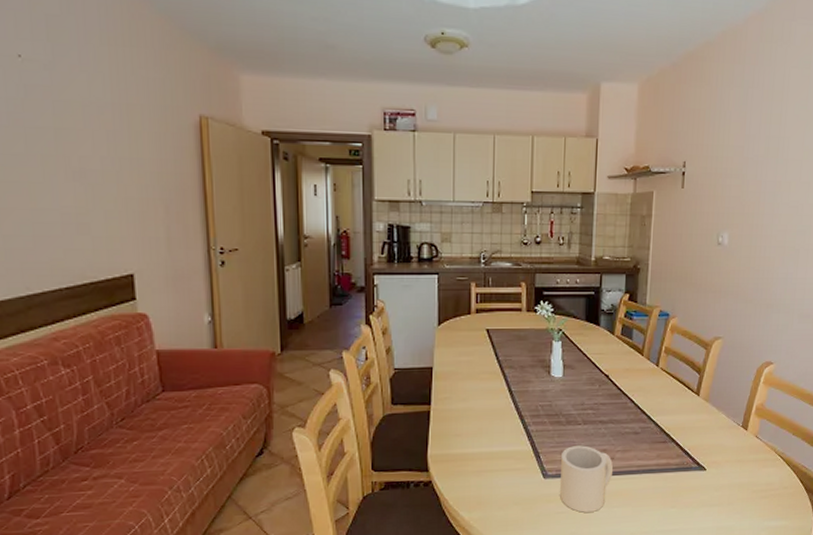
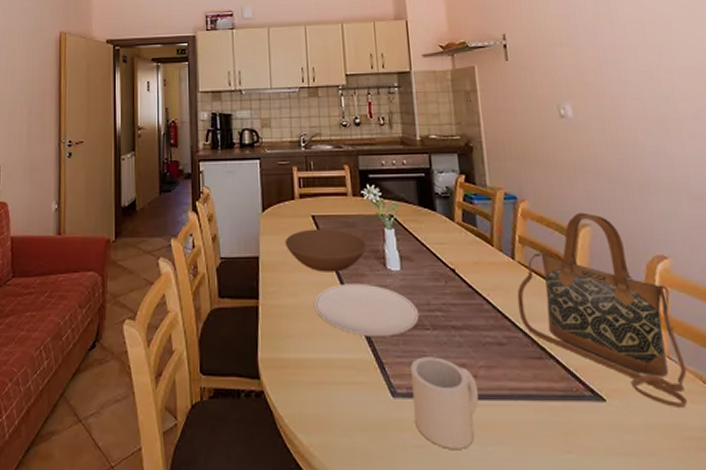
bowl: none [458,341,535,380] -> present [284,229,367,272]
plate: none [483,388,574,433] -> present [314,283,419,337]
handbag: none [654,327,768,471] -> present [517,212,687,407]

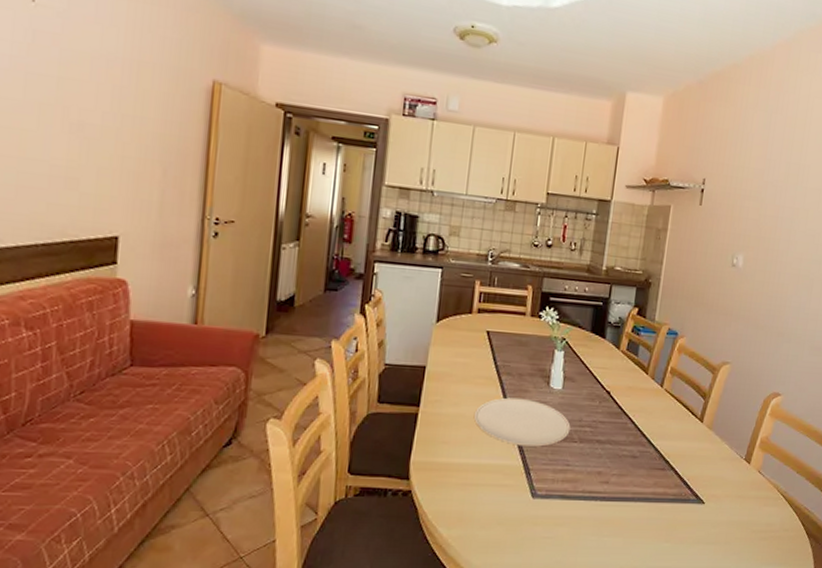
bowl: present [284,229,367,272] -> none [455,344,536,387]
mug: present [410,357,479,451] -> none [548,465,608,541]
handbag: present [517,212,687,407] -> none [655,352,774,509]

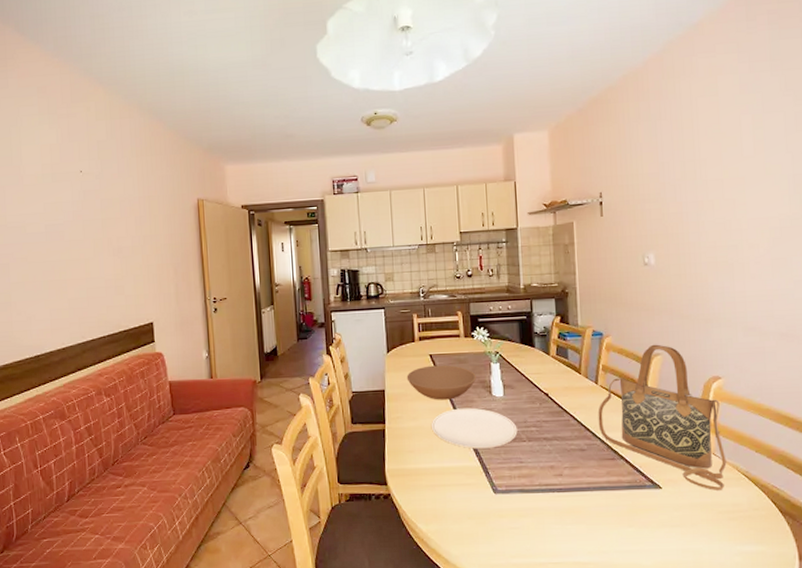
bowl: none [455,344,536,387] -> present [406,365,476,400]
handbag: none [655,352,774,509] -> present [598,344,727,491]

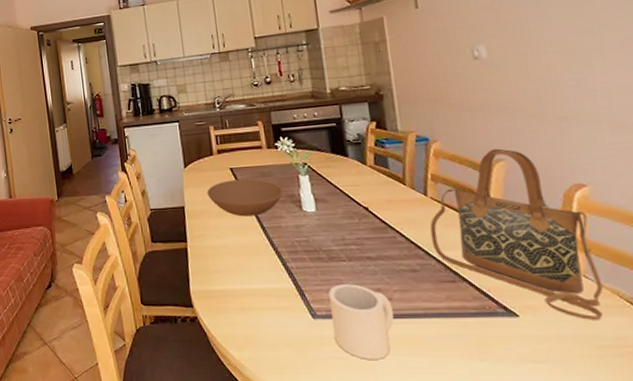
plate: present [432,408,518,449] -> none [237,224,335,269]
mug: none [509,462,563,530] -> present [328,284,394,361]

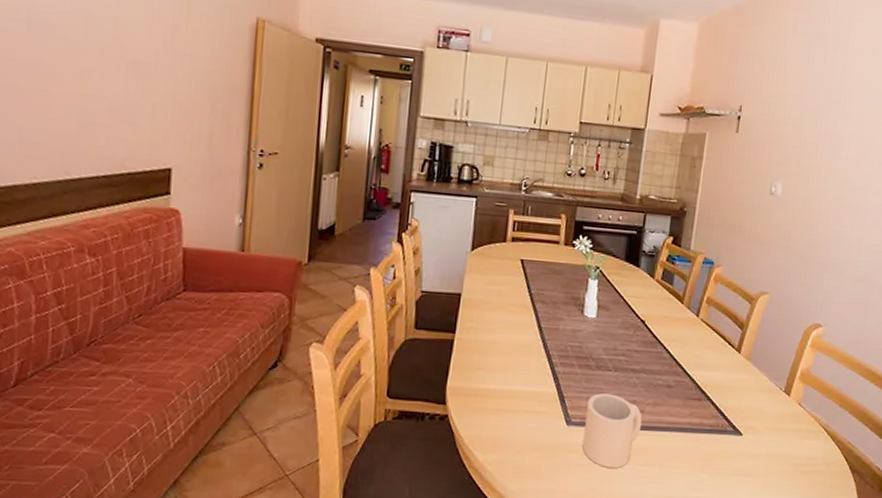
bowl: present [206,178,284,217] -> none [489,272,570,315]
handbag: present [429,148,604,320] -> none [691,281,816,442]

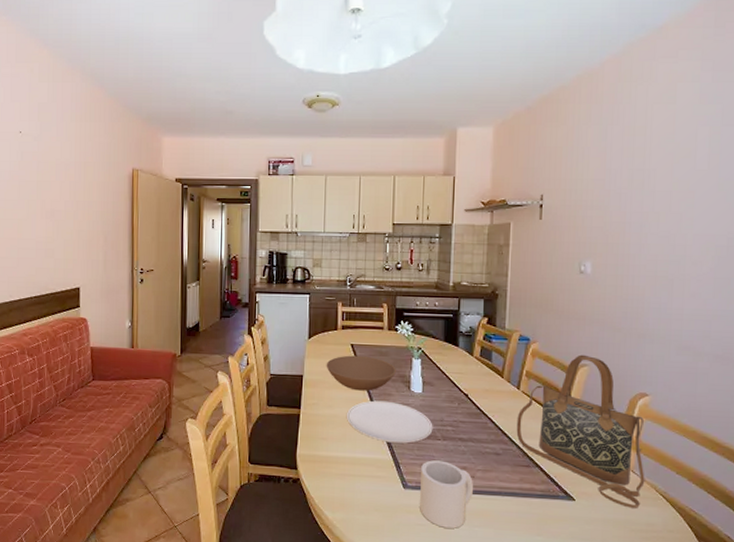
bowl: none [489,272,570,315] -> present [326,355,396,391]
plate: none [509,325,605,375] -> present [347,400,433,444]
handbag: none [691,281,816,442] -> present [516,354,645,508]

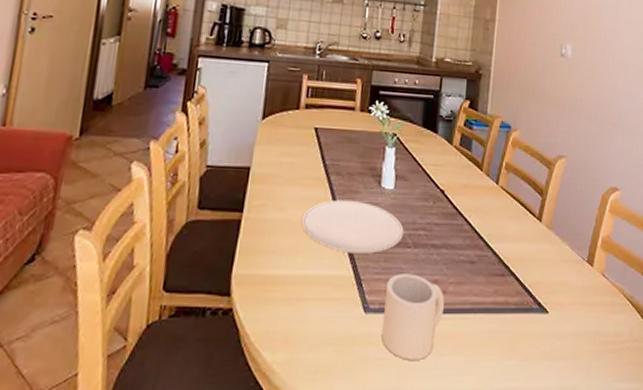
bowl: present [326,355,396,391] -> none [281,141,366,188]
handbag: present [516,354,645,508] -> none [492,145,614,317]

